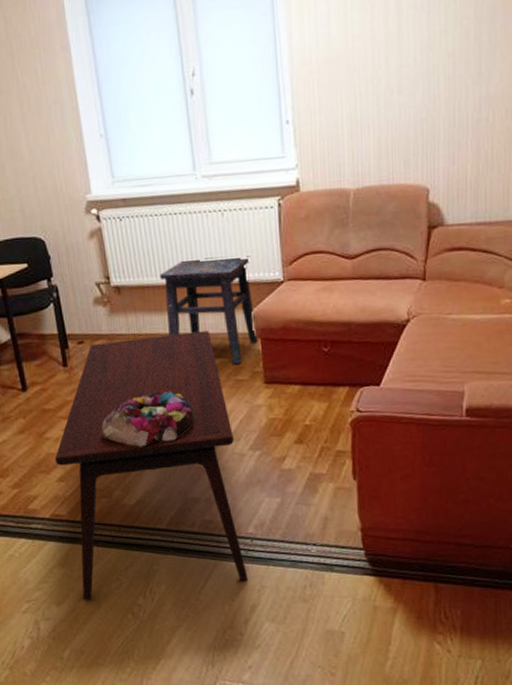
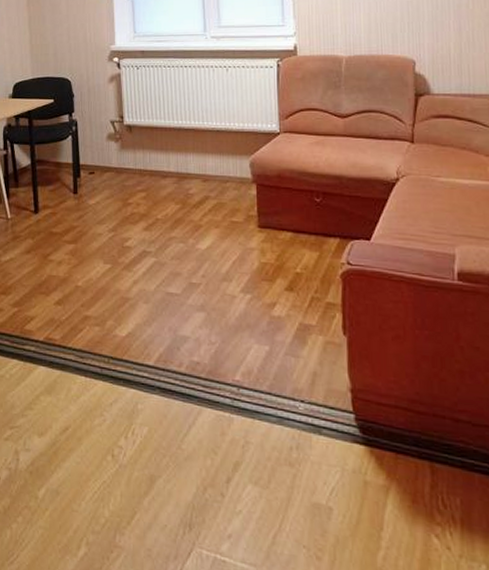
coffee table: present [54,331,248,601] -> none [55,172,232,435]
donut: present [101,389,195,447] -> none [101,224,190,278]
side table: present [160,256,258,365] -> none [168,106,254,207]

